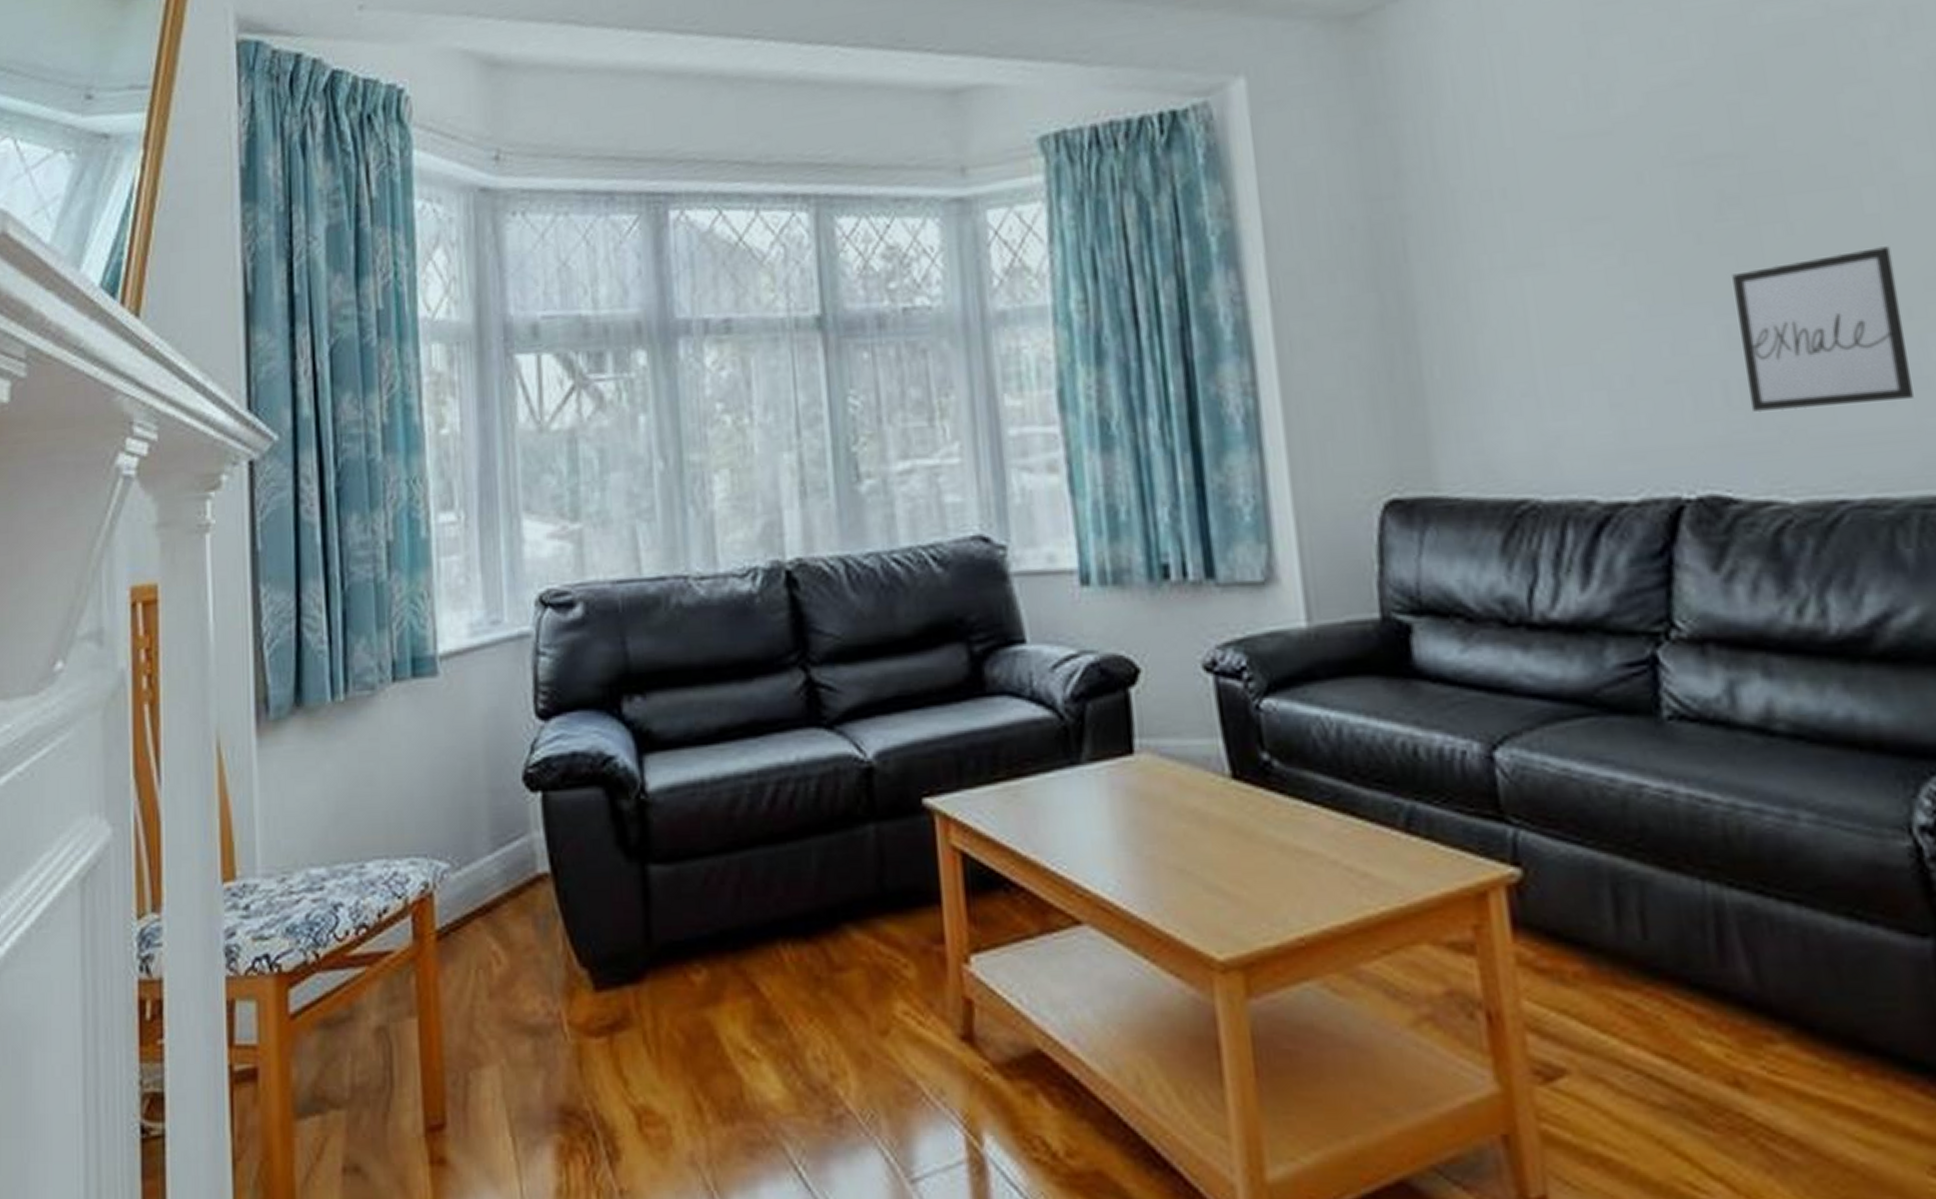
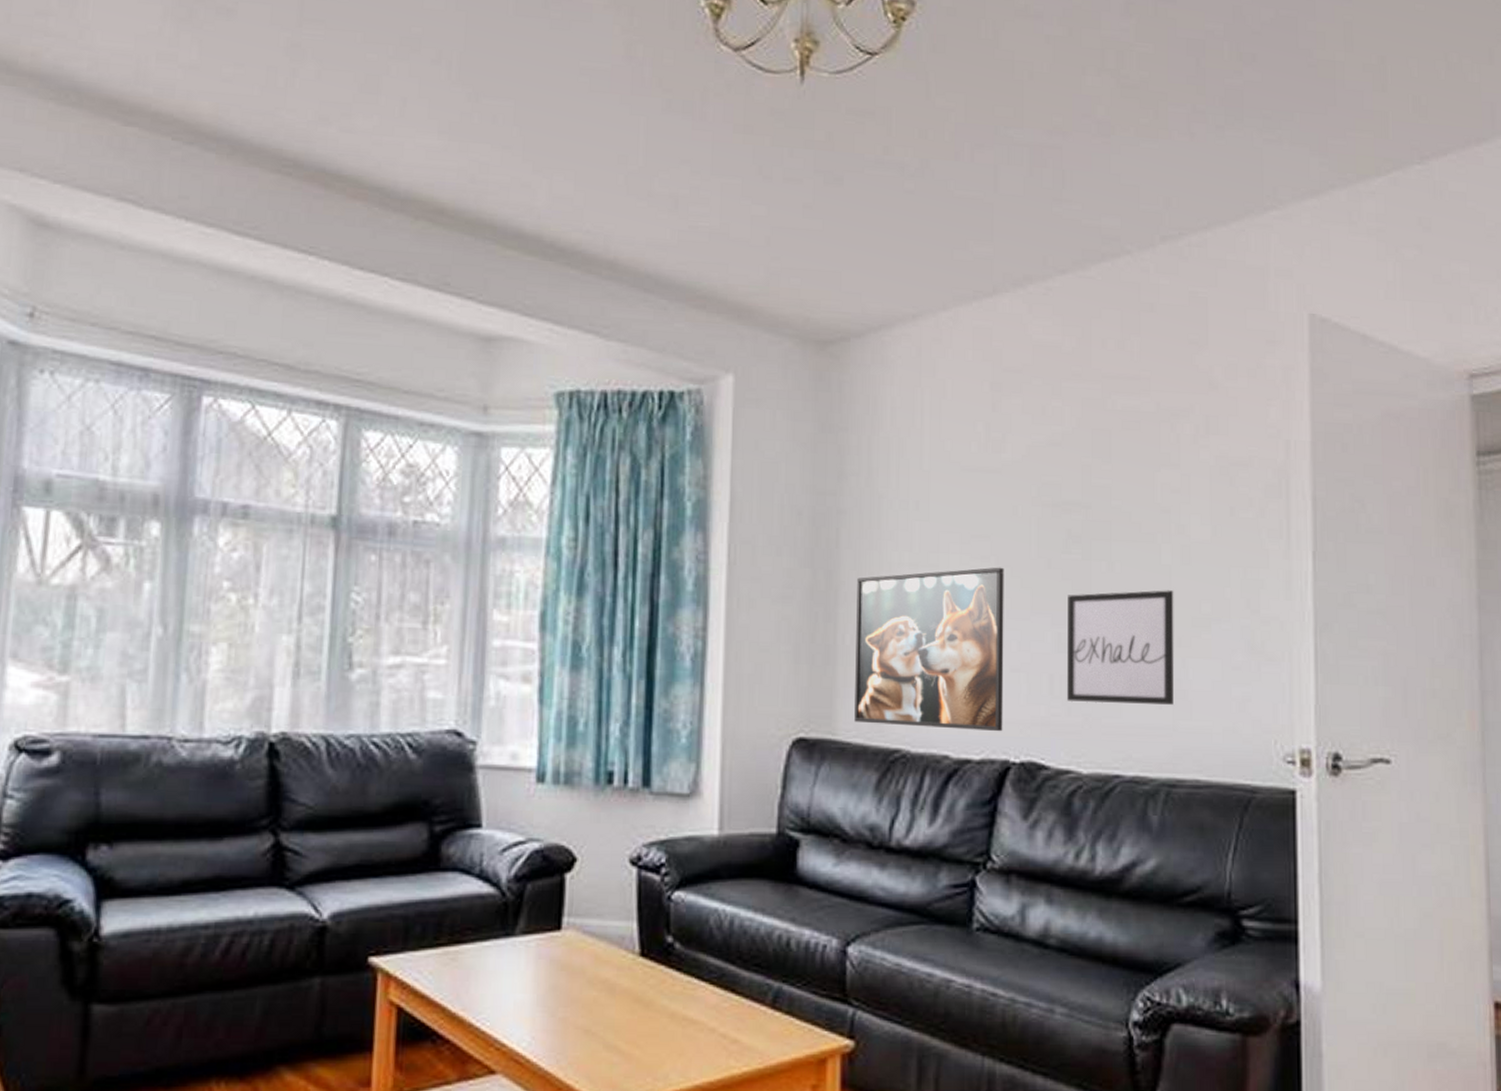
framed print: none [1438,252,1667,472] -> present [854,567,1004,732]

